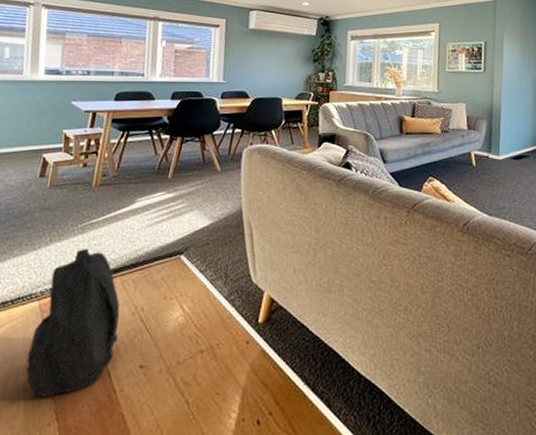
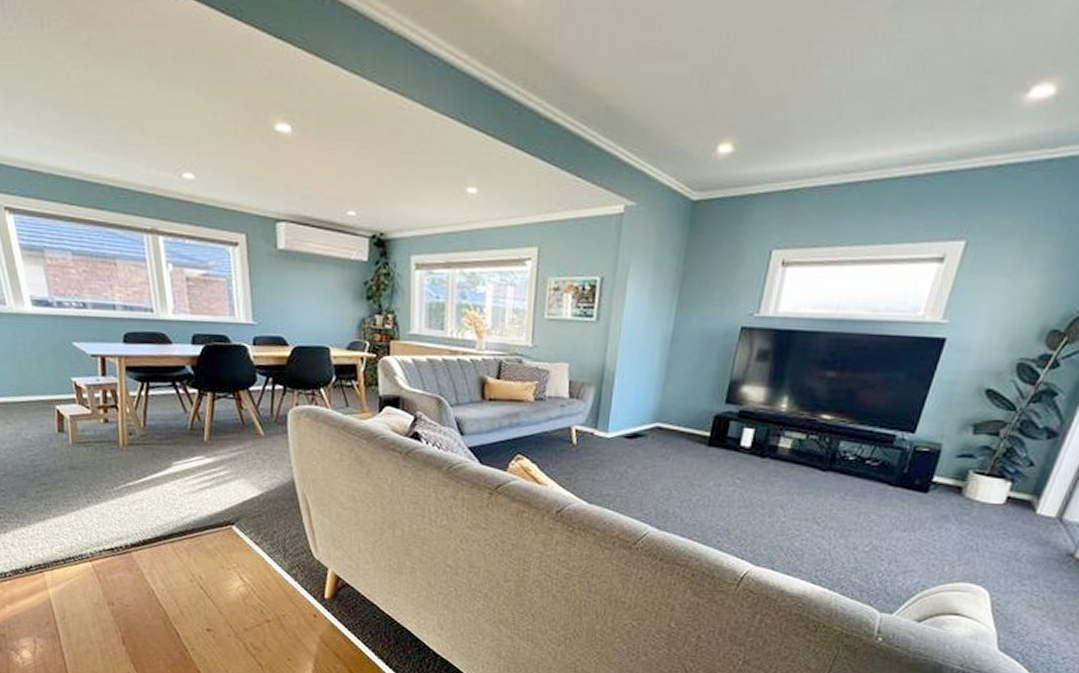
backpack: present [26,248,120,397] -> none [92,512,180,650]

